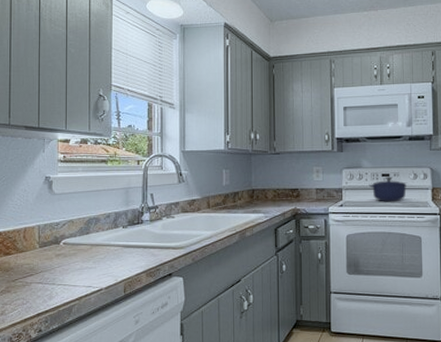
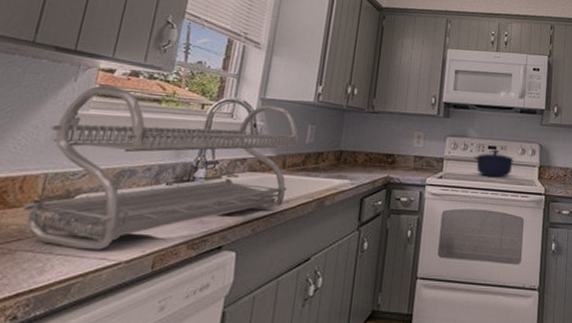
dish rack: none [29,153,218,280] -> present [23,85,300,250]

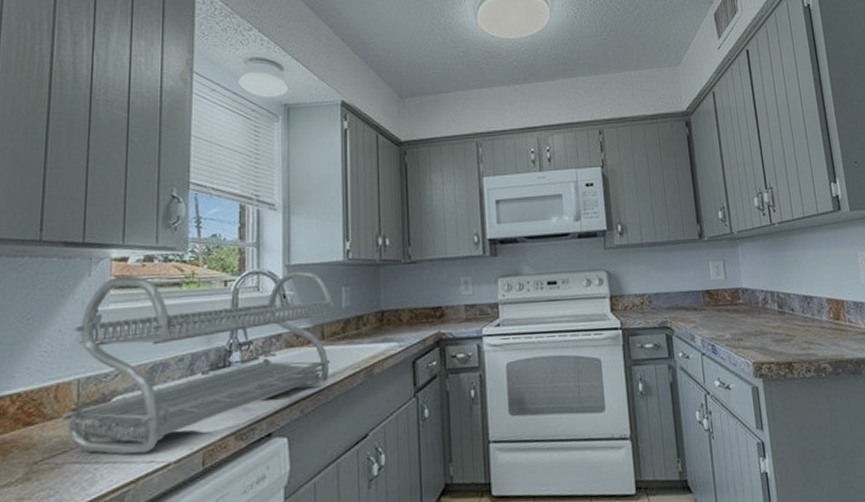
cooking pot: present [473,149,515,178] -> none [531,285,580,318]

